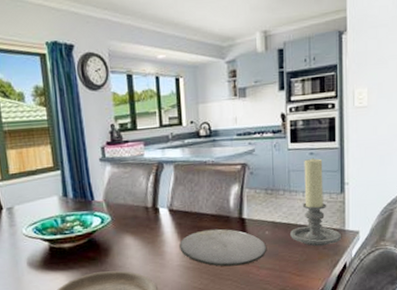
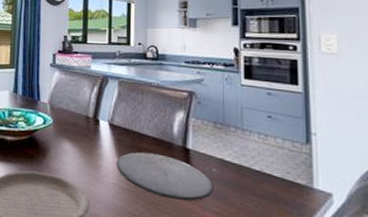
candle holder: present [290,157,341,247] -> none [242,98,308,202]

